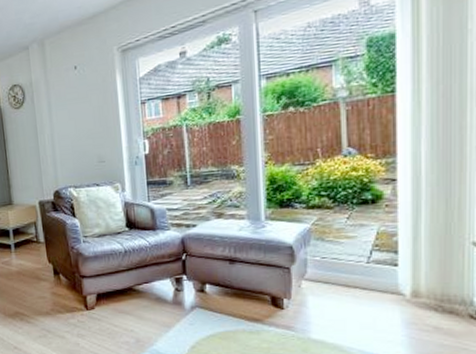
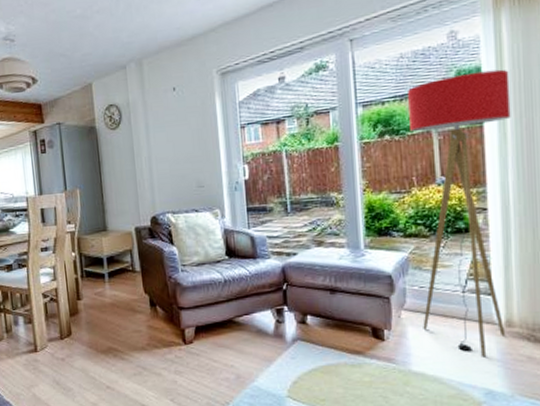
floor lamp: none [315,34,427,327] -> present [408,69,511,357]

